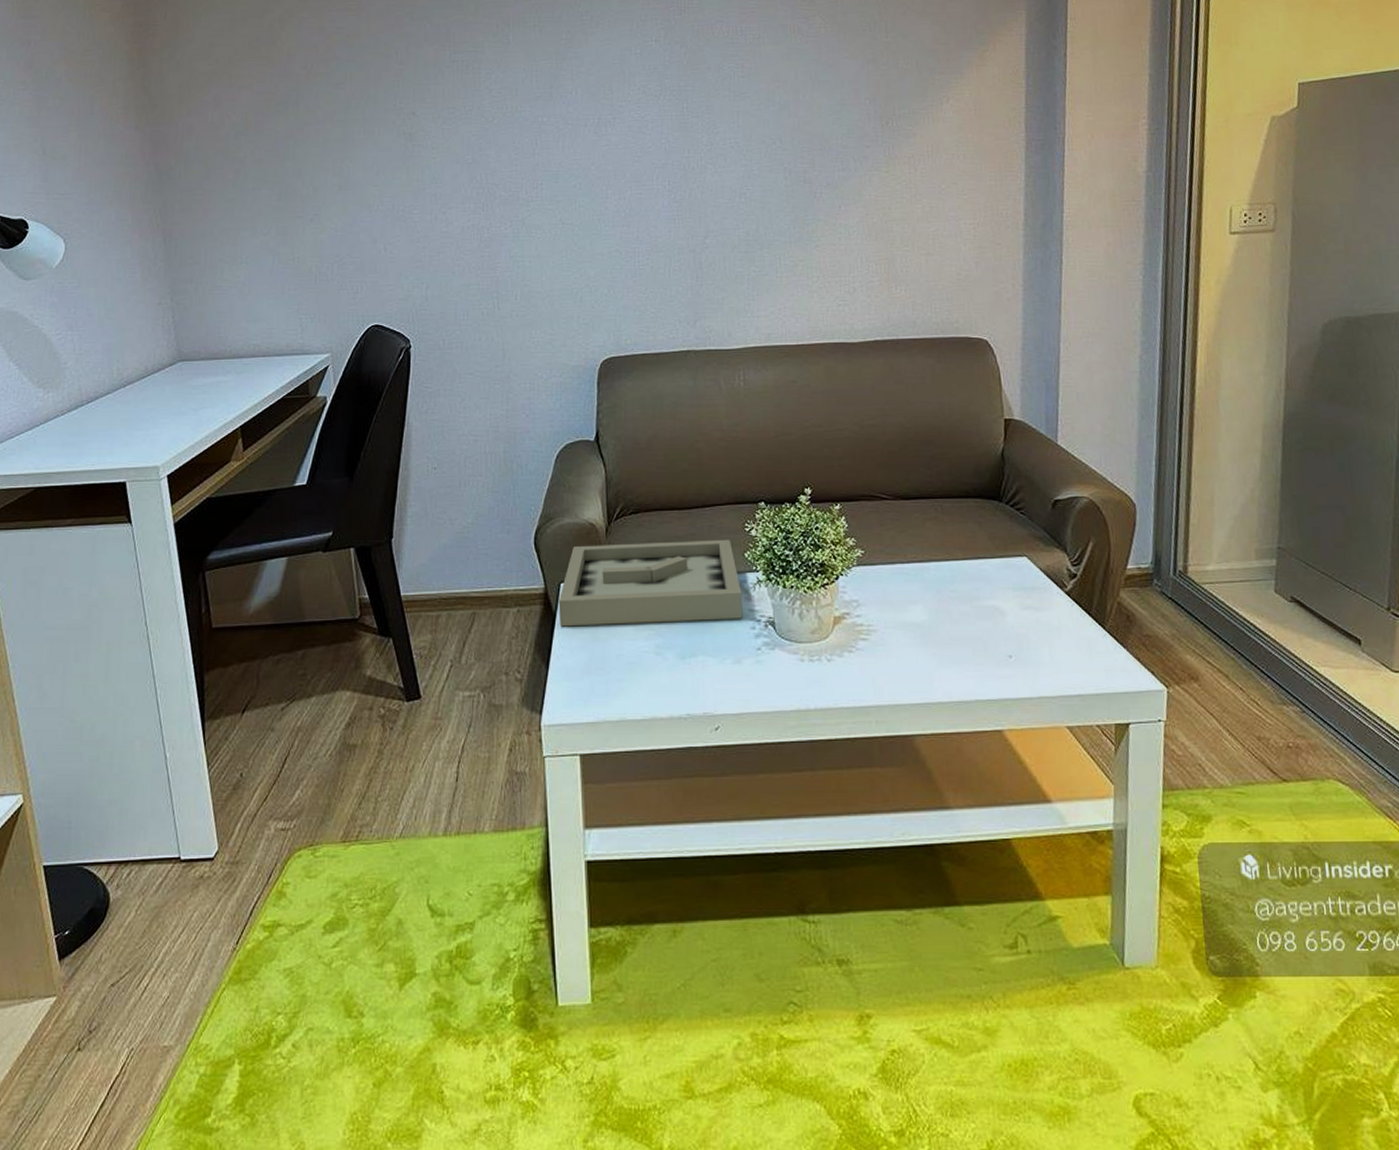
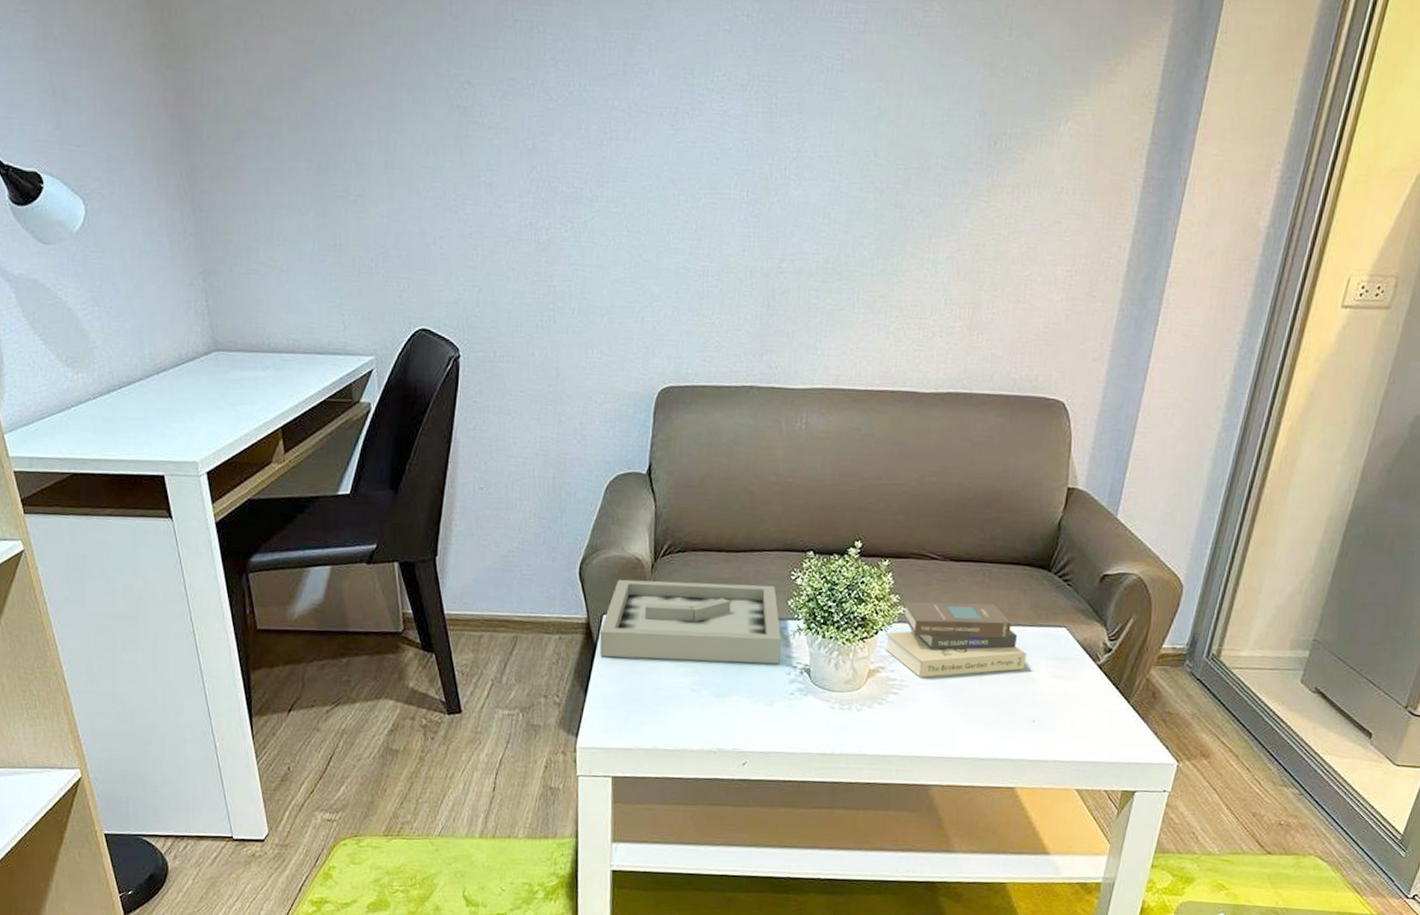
books: none [846,539,993,620] -> present [884,601,1027,678]

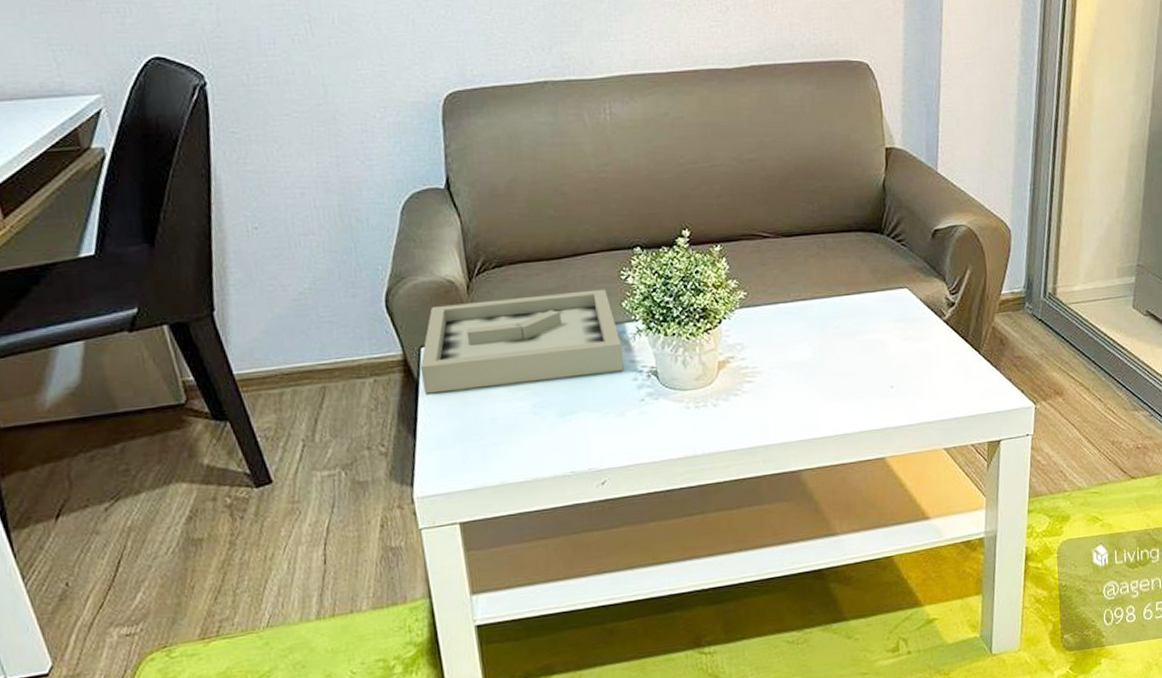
books: present [884,601,1027,678] -> none [729,275,875,361]

